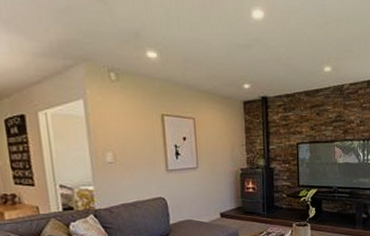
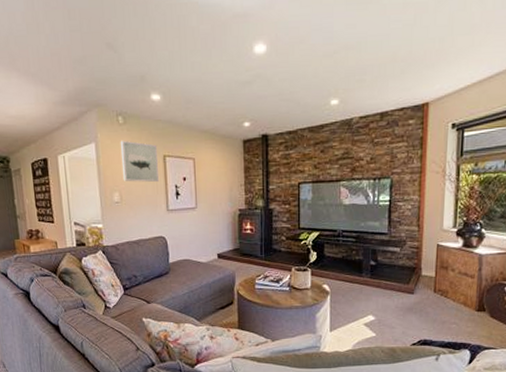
wall art: none [112,97,158,142] -> present [120,140,160,183]

